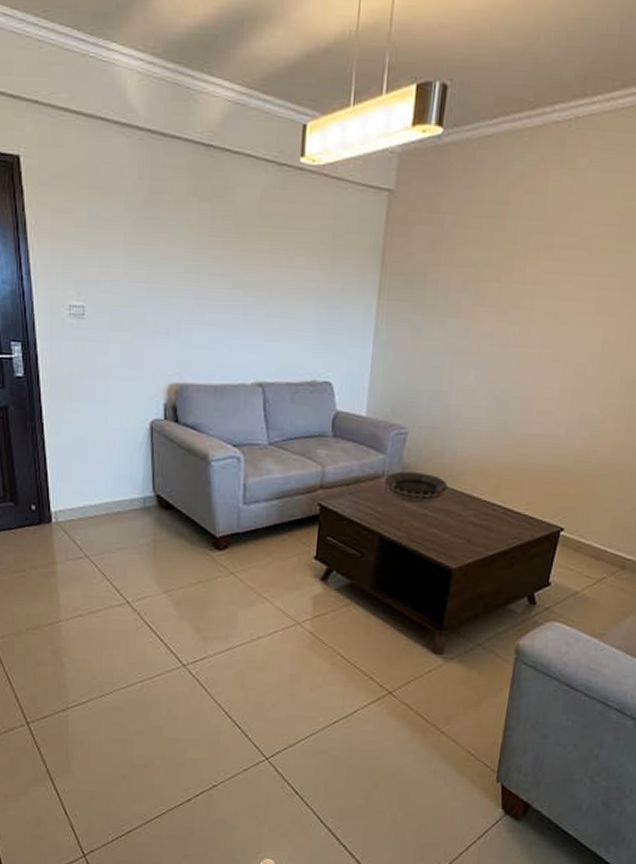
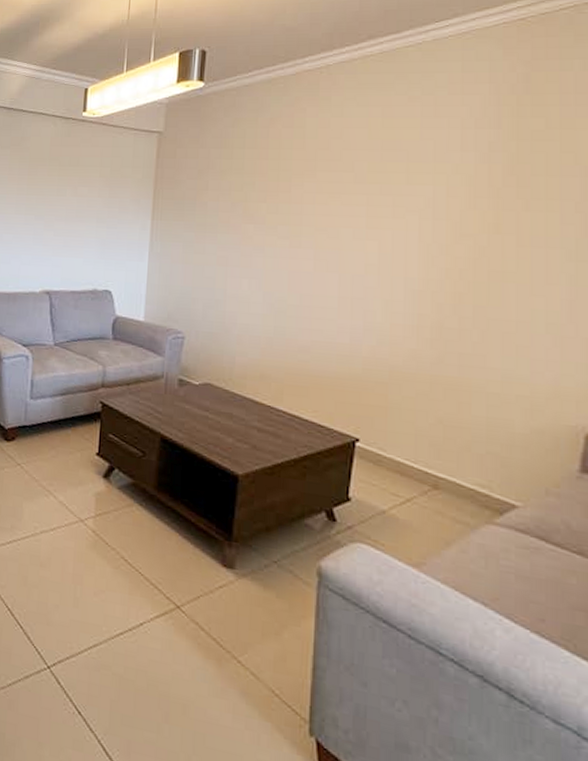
decorative bowl: present [384,471,448,503] -> none [164,373,228,405]

